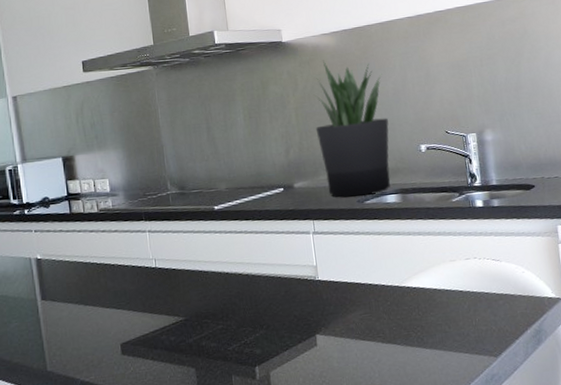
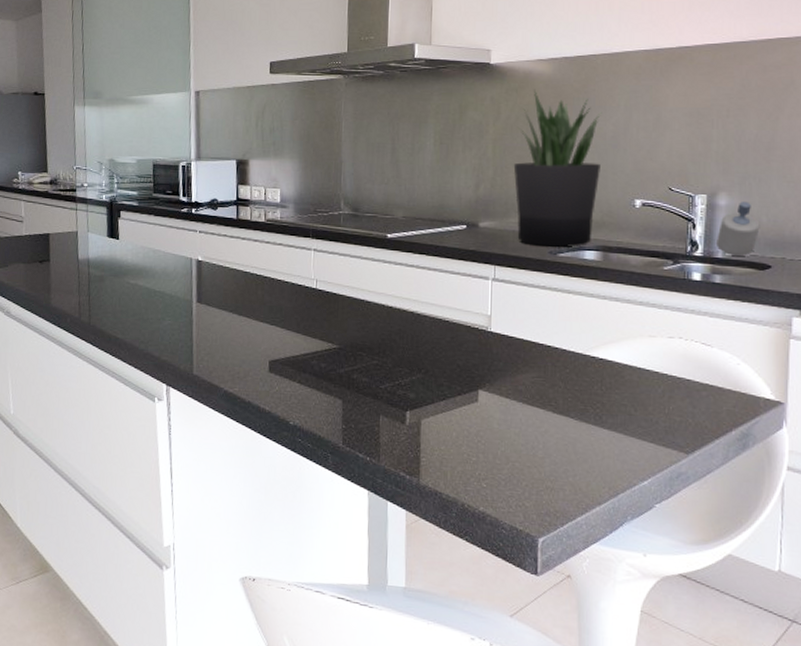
soap dispenser: none [489,134,521,181] -> present [715,201,760,256]

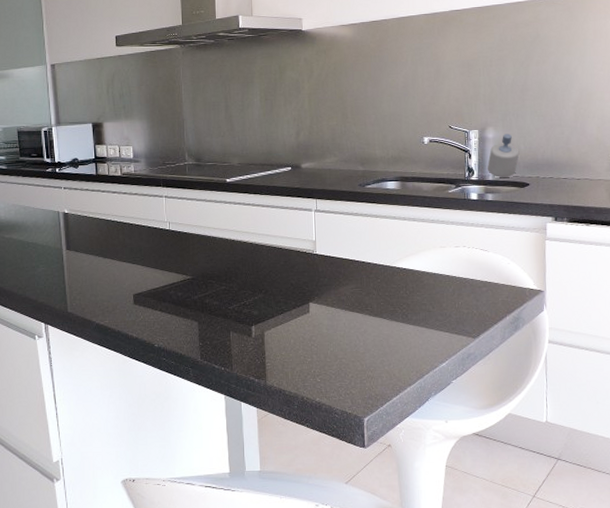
planter: present [513,89,602,248] -> none [326,50,396,181]

